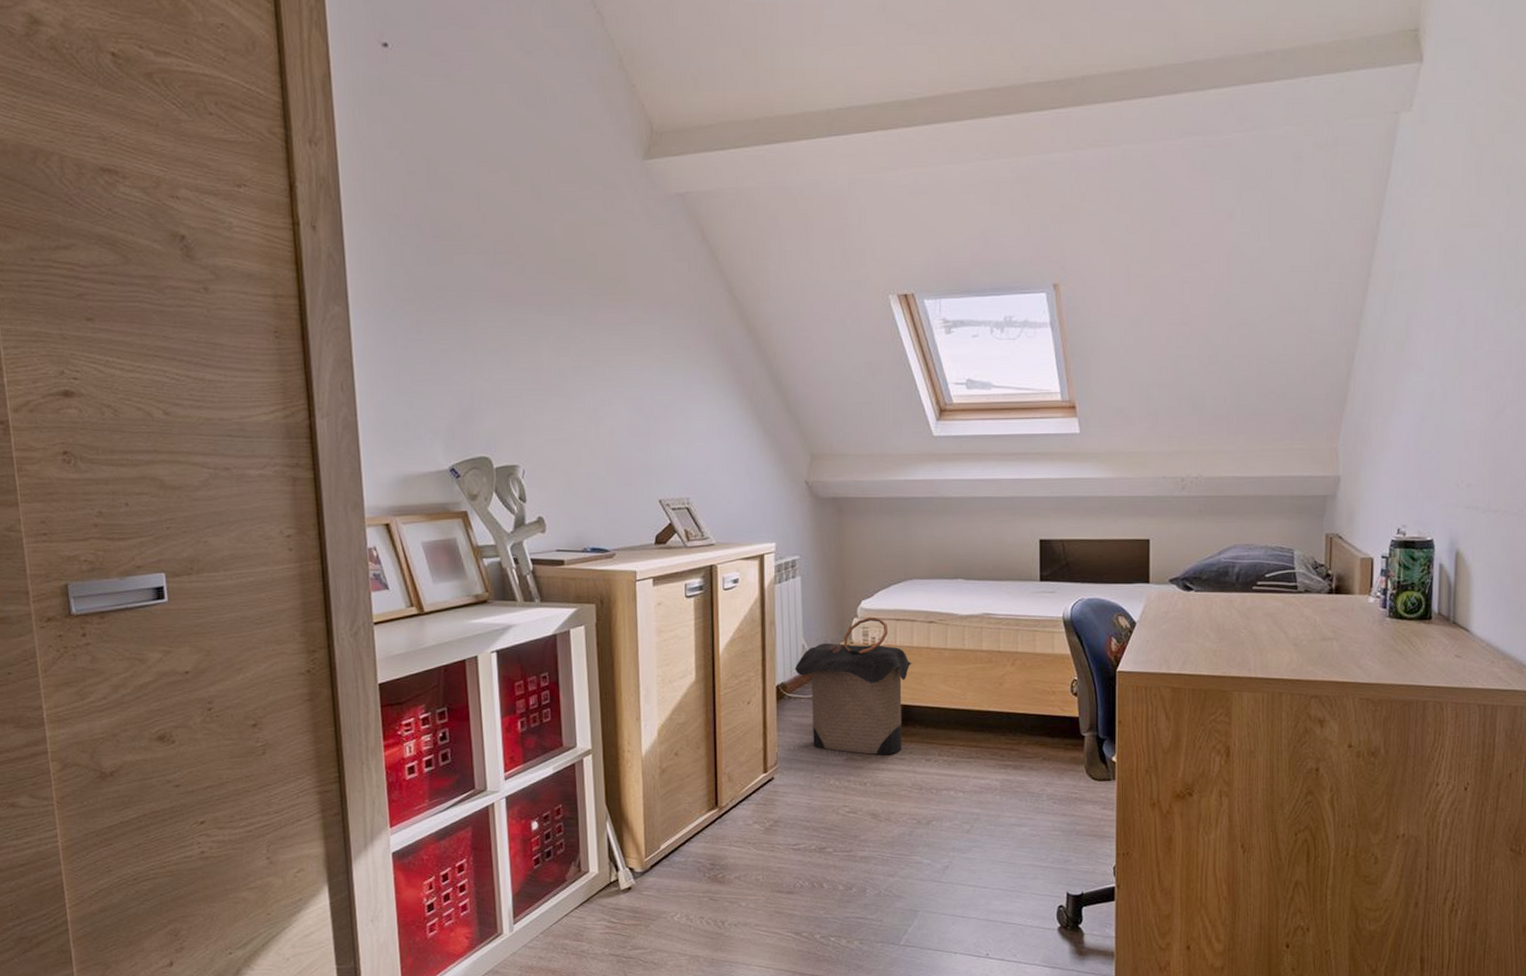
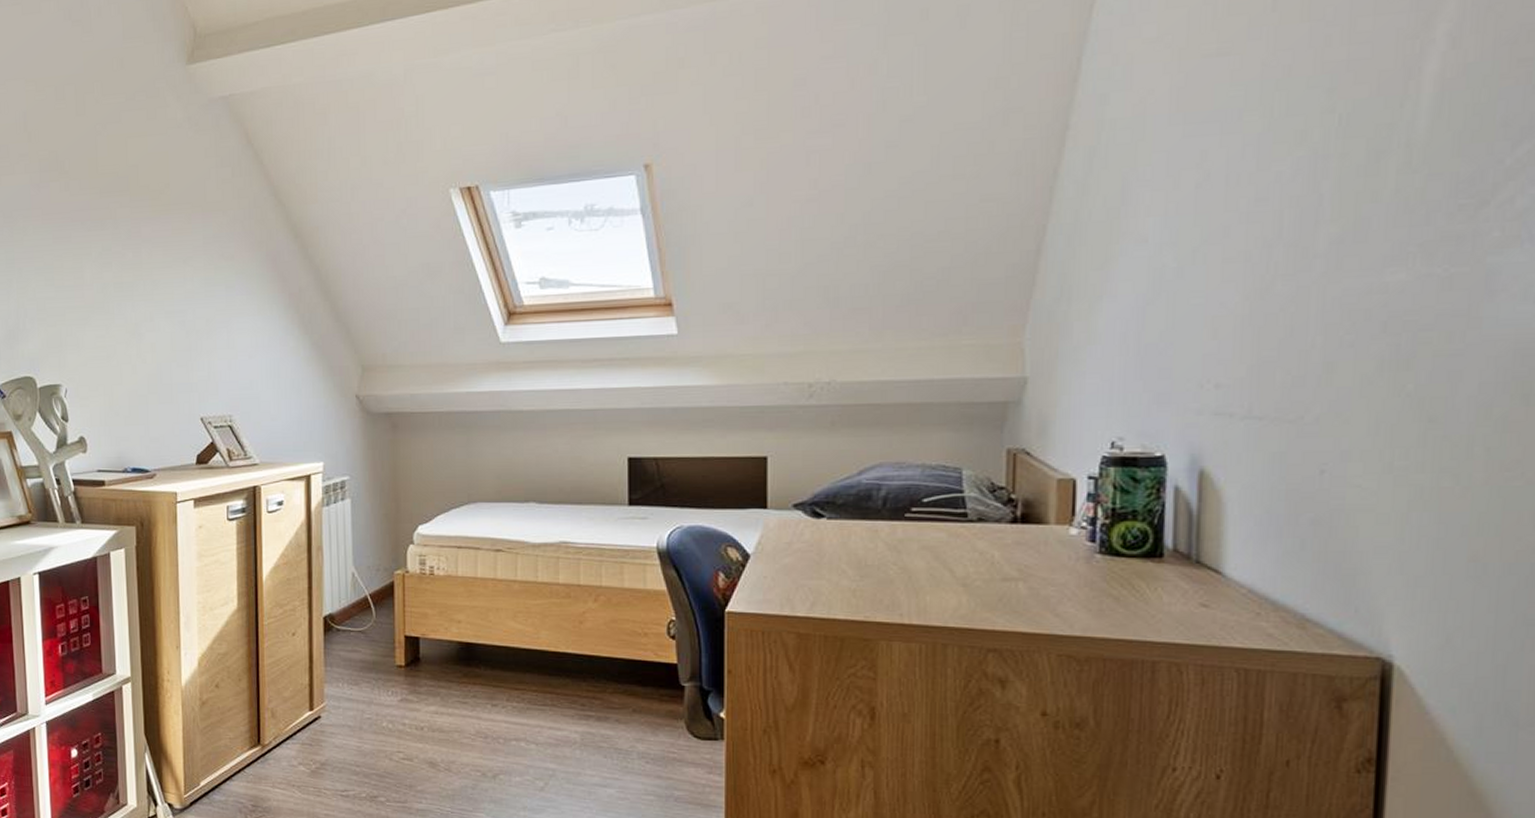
laundry hamper: present [794,616,912,755] -> none [343,543,476,697]

